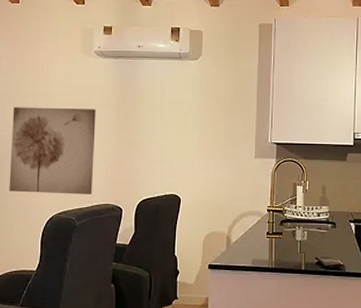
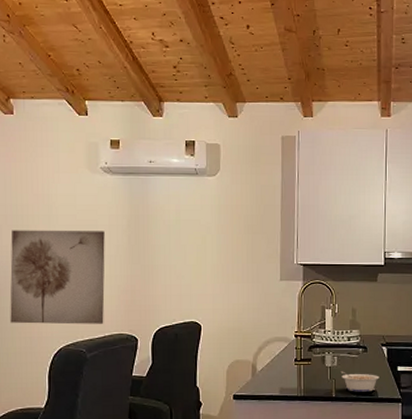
legume: none [310,244,347,266] -> present [340,370,379,392]

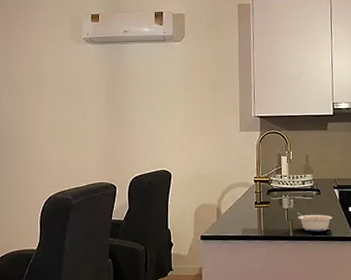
wall art: present [10,230,105,325] -> none [8,93,88,176]

